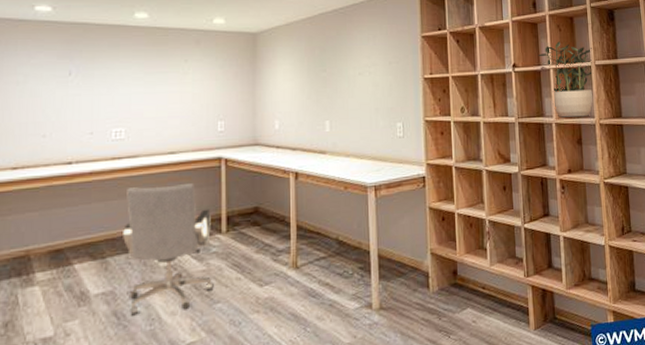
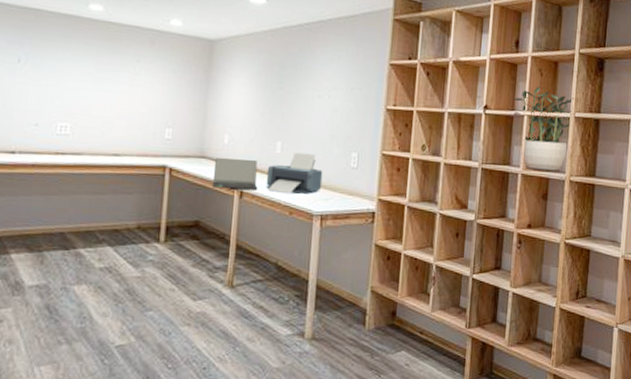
office chair: present [123,184,214,316] -> none [60,185,151,313]
laptop: none [267,142,311,173] -> present [212,158,258,191]
printer: none [319,128,372,170] -> present [265,152,323,194]

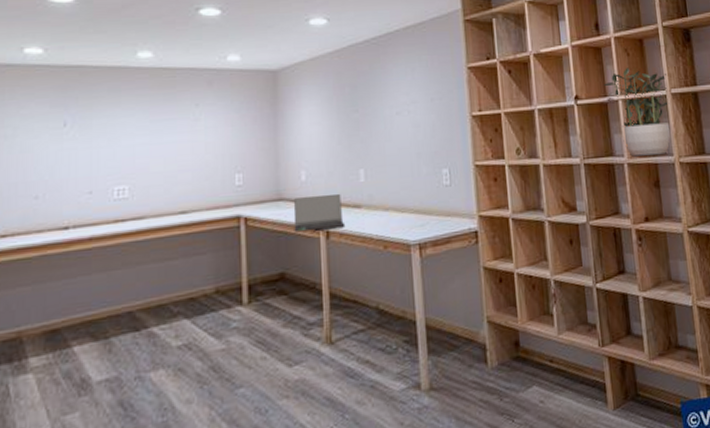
printer: present [265,152,323,194] -> none [352,177,415,227]

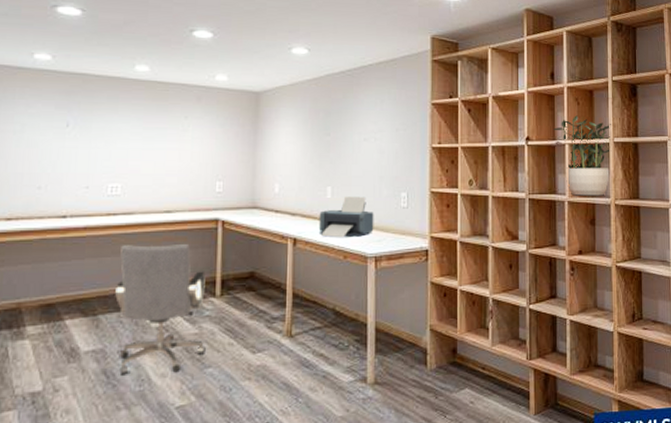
office chair: none [129,247,235,406] -> present [115,244,206,375]
laptop: present [294,194,344,233] -> none [265,207,310,238]
printer: none [352,177,415,227] -> present [318,196,374,238]

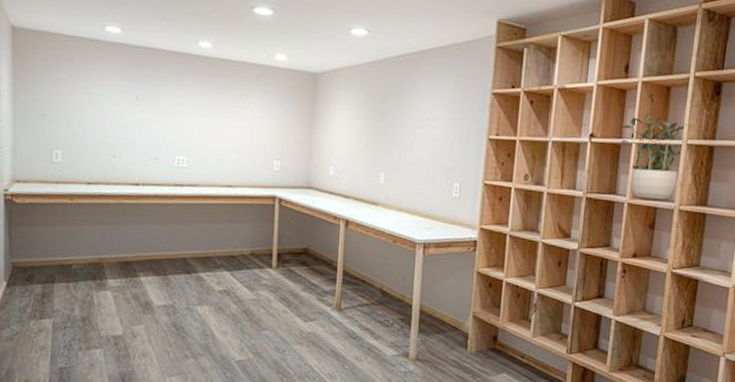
office chair: present [115,244,206,375] -> none [183,214,263,332]
printer: present [318,196,374,238] -> none [370,183,426,223]

